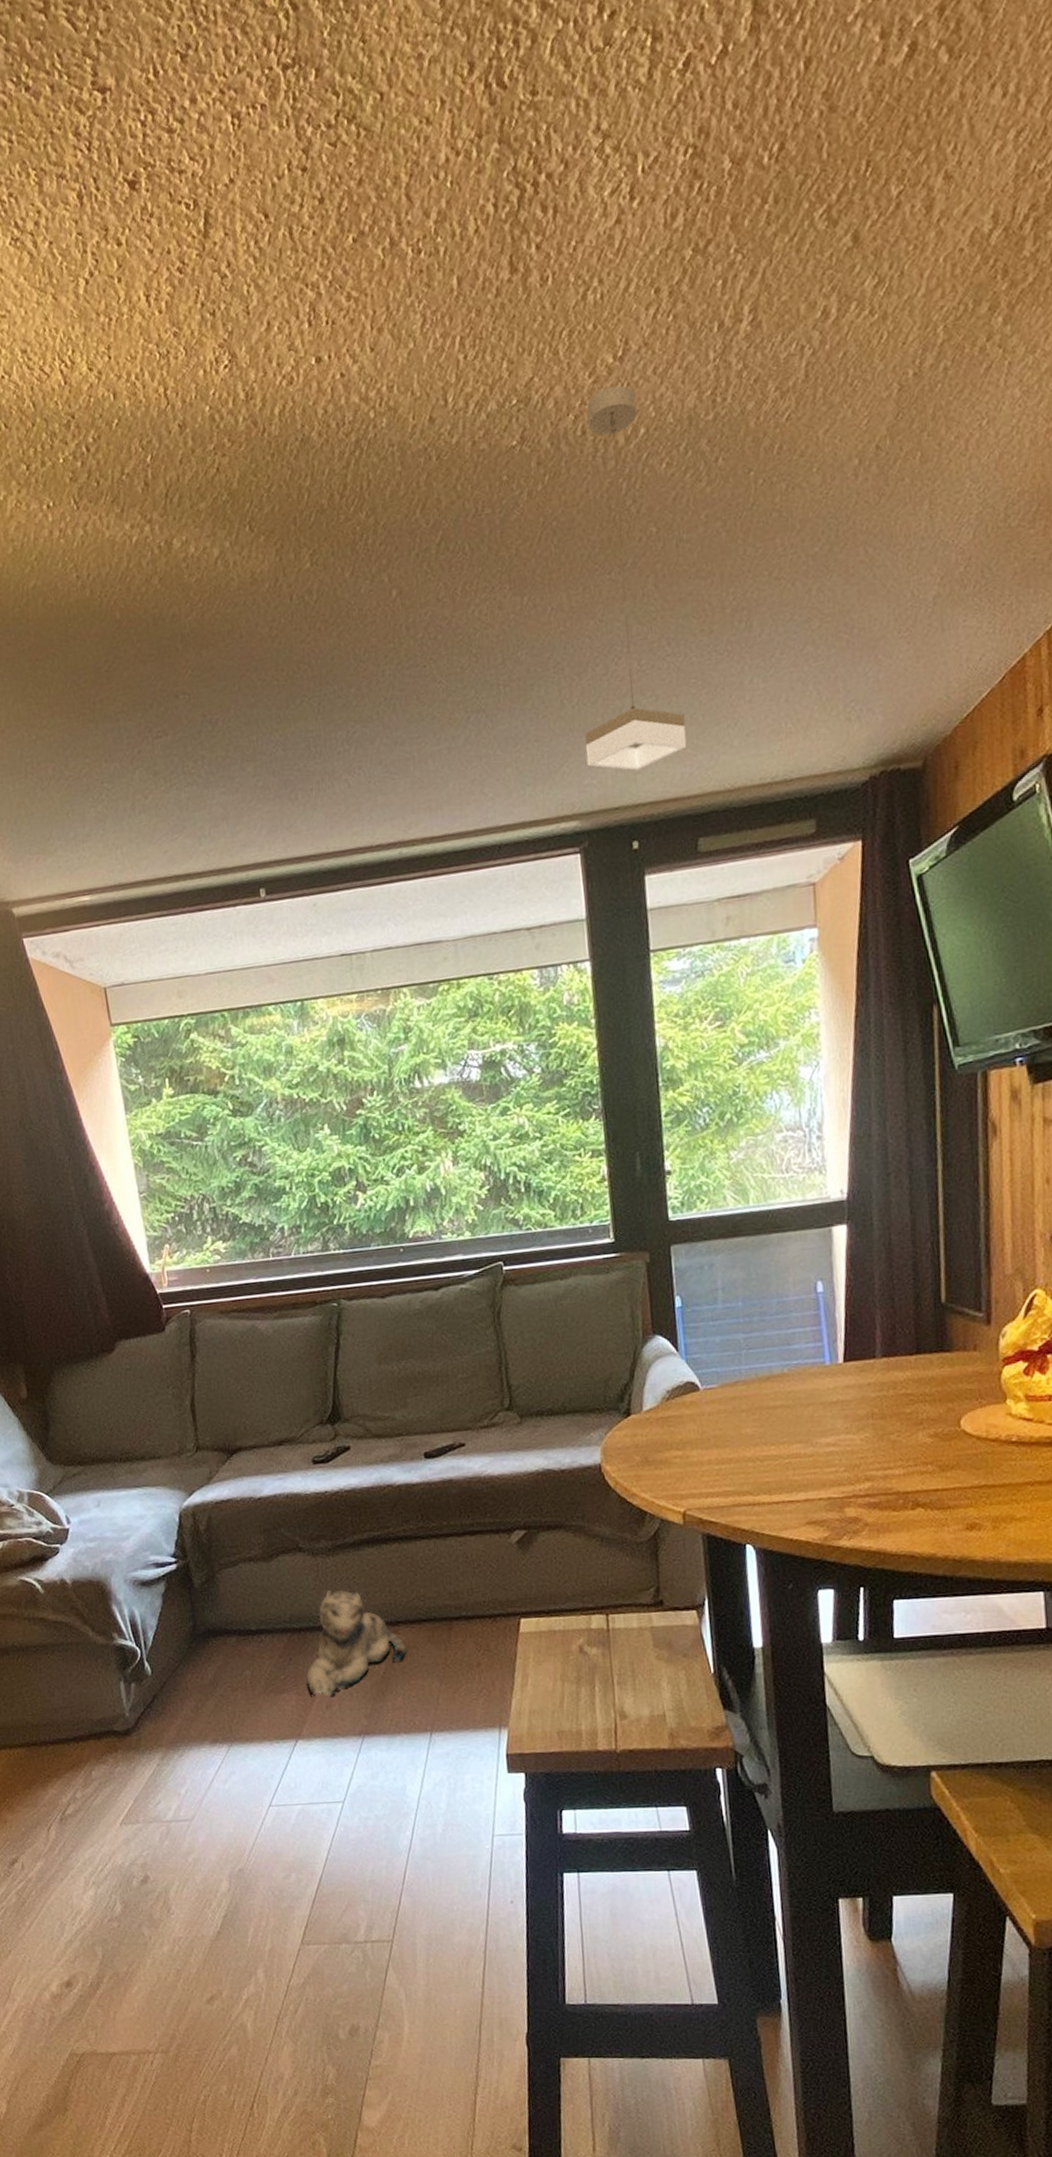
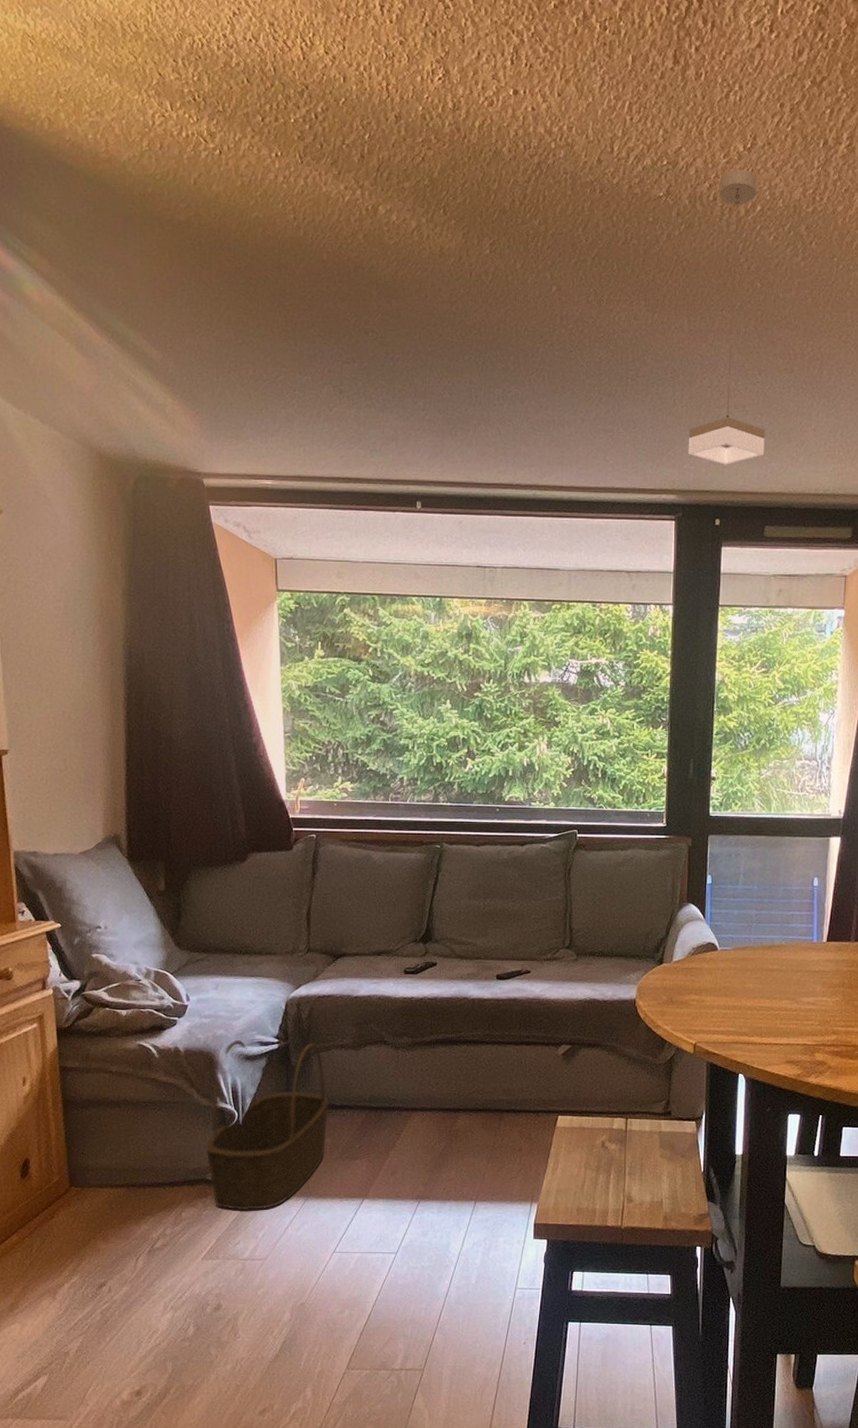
basket: none [108,1558,245,1764] -> present [205,1040,329,1211]
plush toy: present [306,1589,406,1696] -> none [377,1078,463,1164]

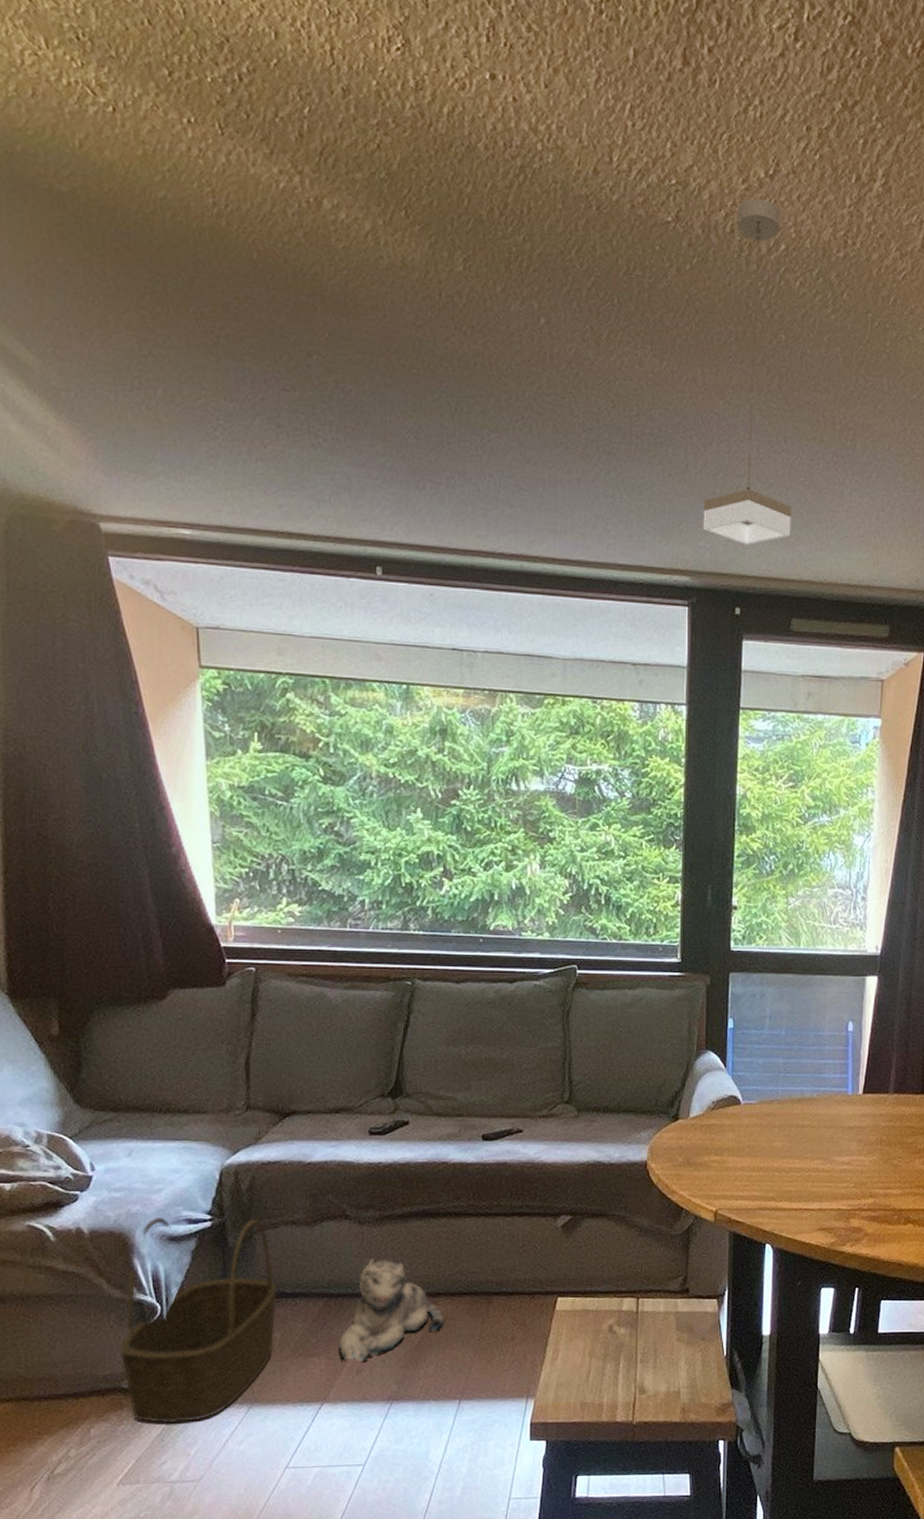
plush toy: none [377,1078,463,1164] -> present [338,1259,444,1361]

